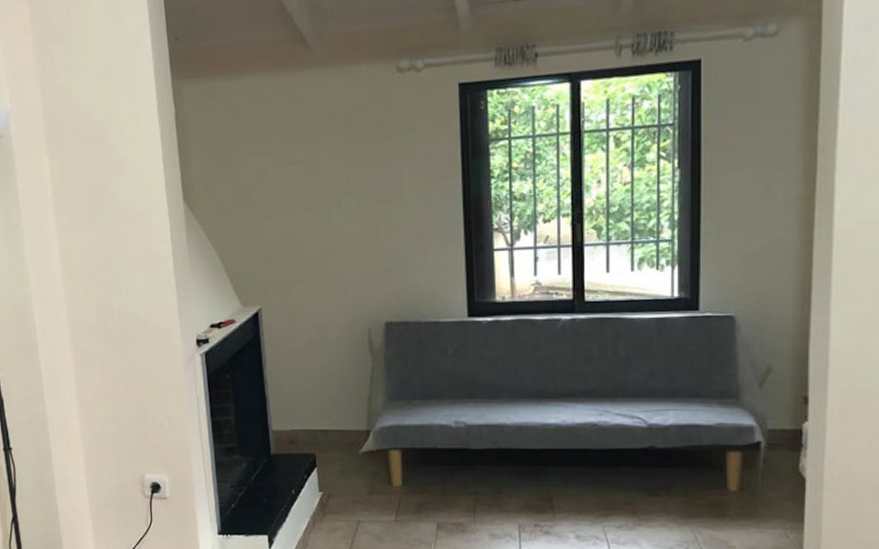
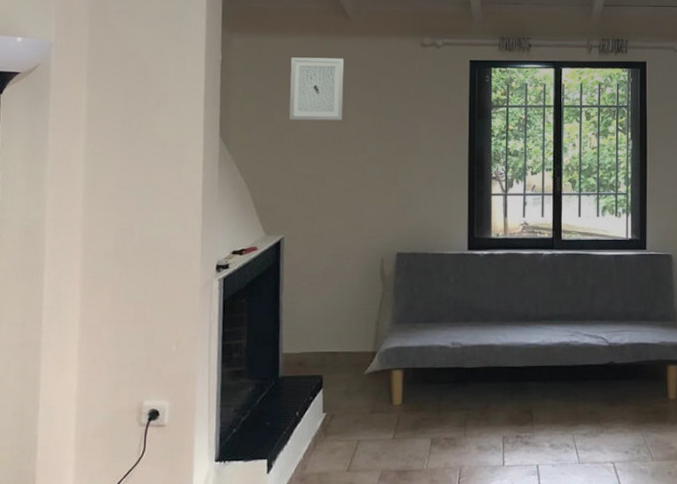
wall art: none [248,97,312,176] -> present [289,57,345,121]

